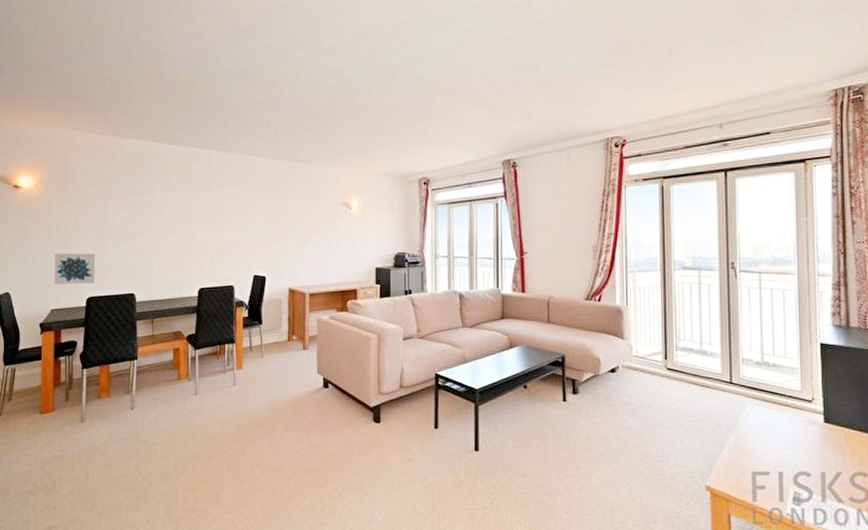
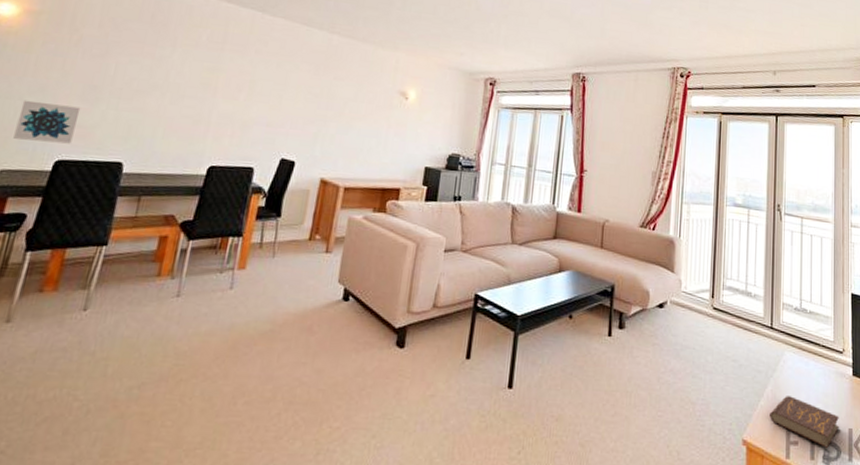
book: none [733,445,810,490] -> present [770,396,839,448]

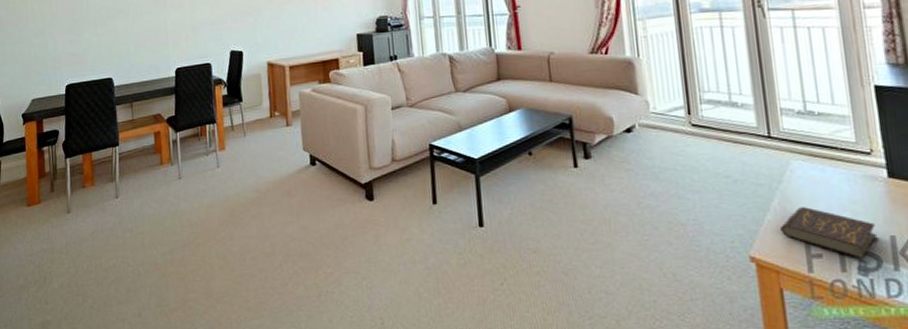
wall art: present [13,100,81,144] -> none [32,39,73,73]

